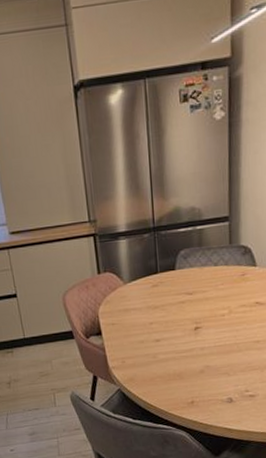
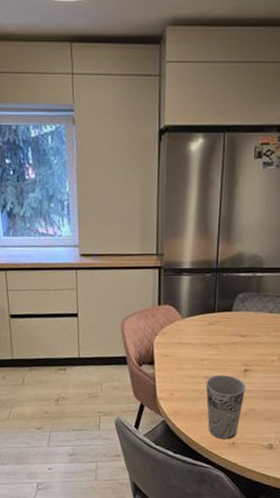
cup: none [157,335,198,400] -> present [206,375,245,440]

